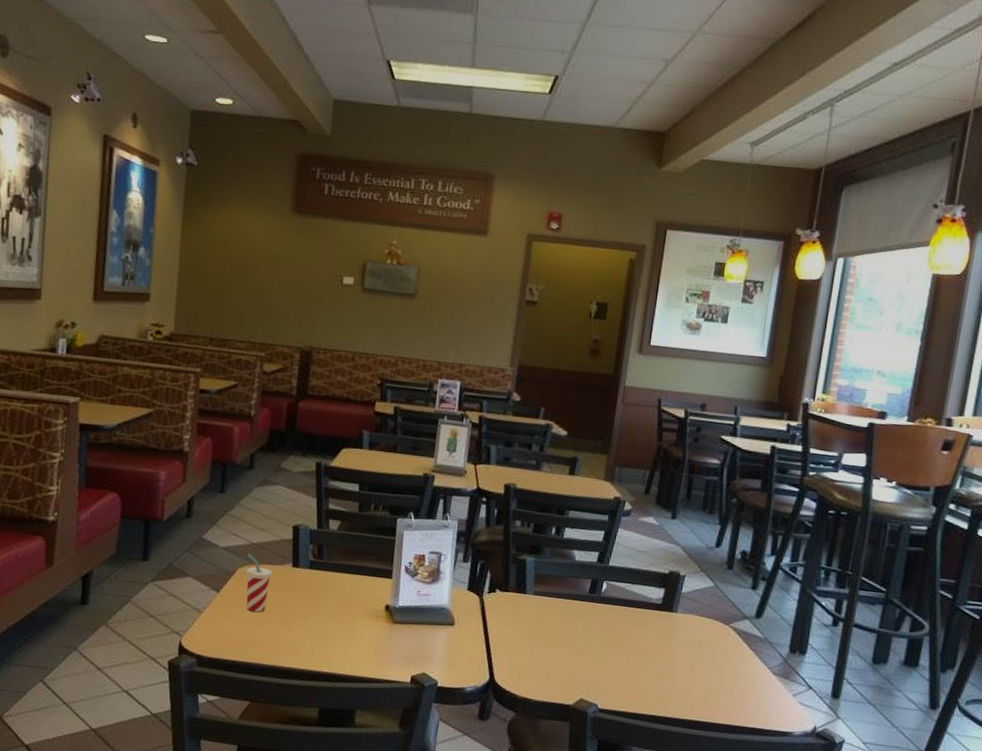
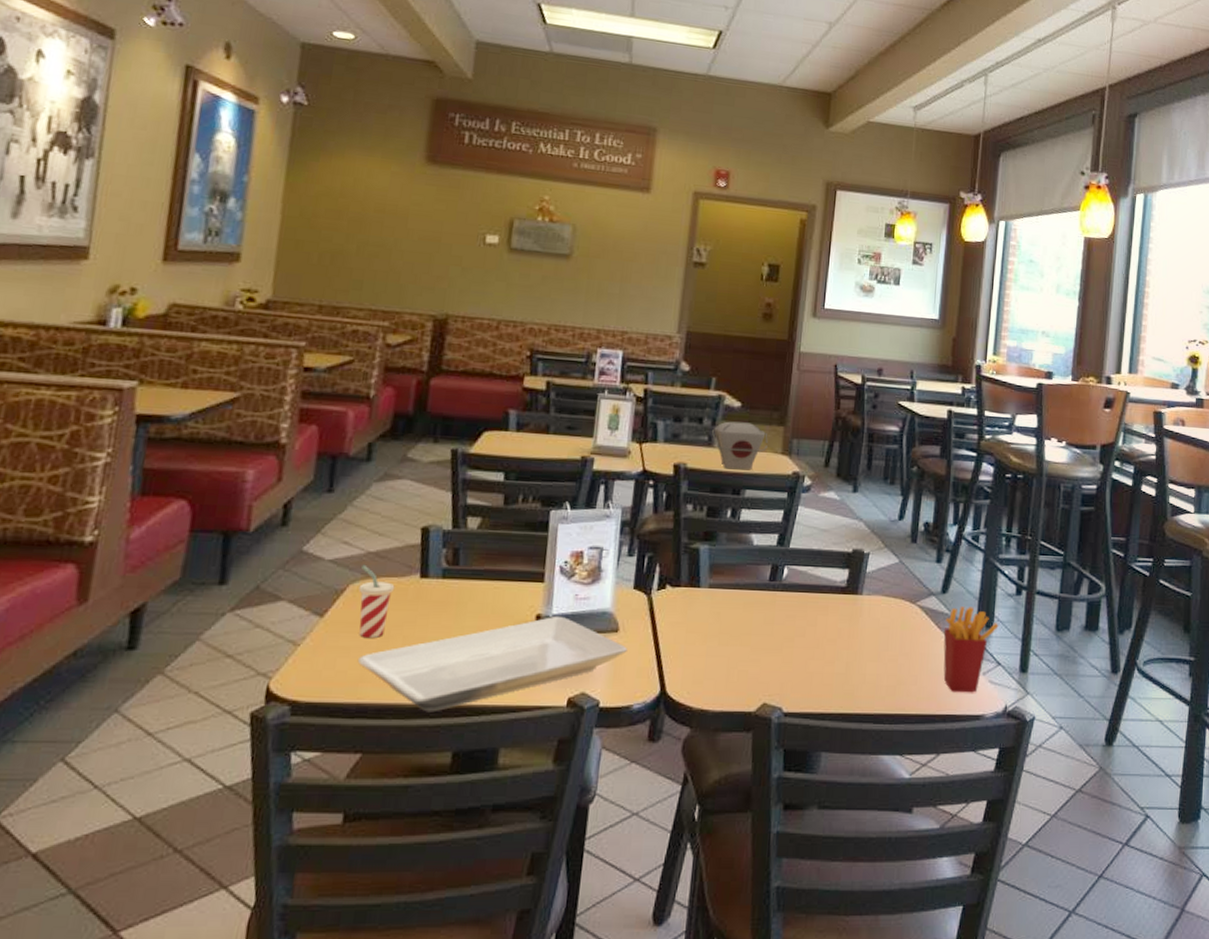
tray: none [245,607,462,676] -> present [357,615,628,713]
takeout container: none [539,448,592,494] -> present [711,421,768,471]
french fries: none [753,631,813,711] -> present [943,606,999,692]

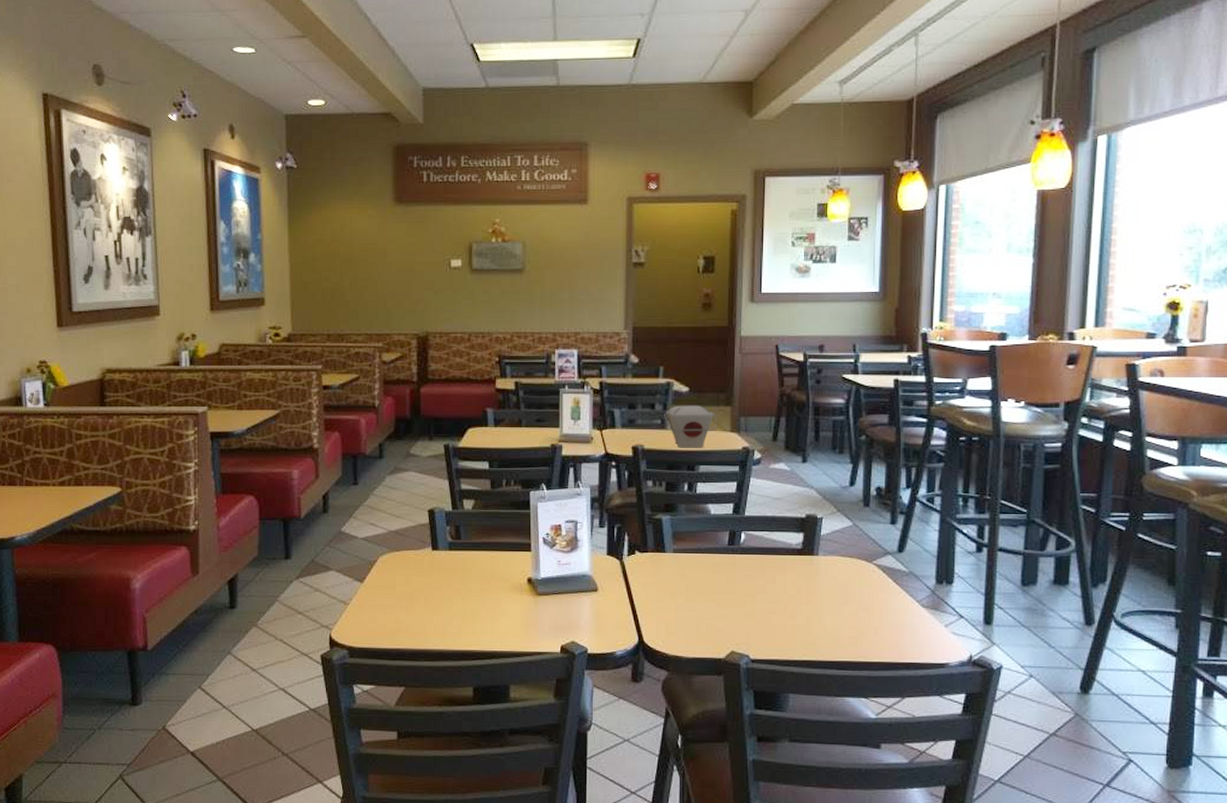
tray: present [357,615,628,713] -> none [392,578,607,656]
beverage cup: present [359,564,395,639] -> none [385,541,414,599]
french fries: present [943,606,999,692] -> none [902,564,959,642]

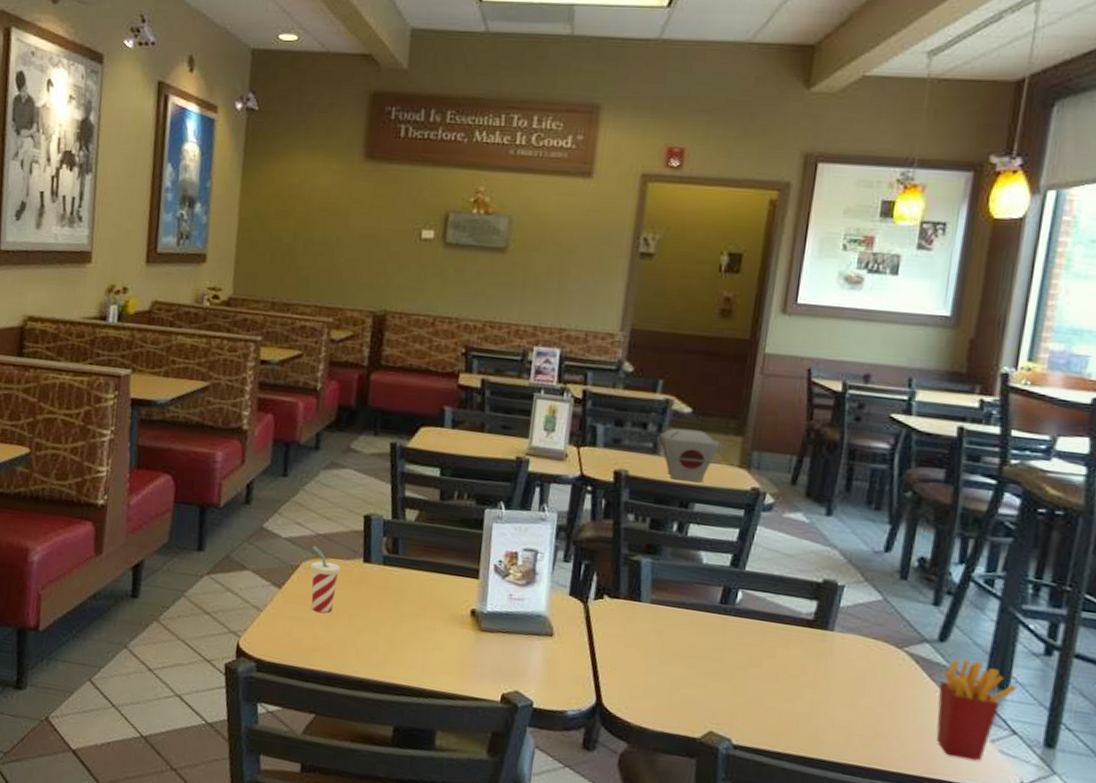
beverage cup: none [385,541,414,599] -> present [310,544,342,613]
french fries: none [902,564,959,642] -> present [936,659,1017,760]

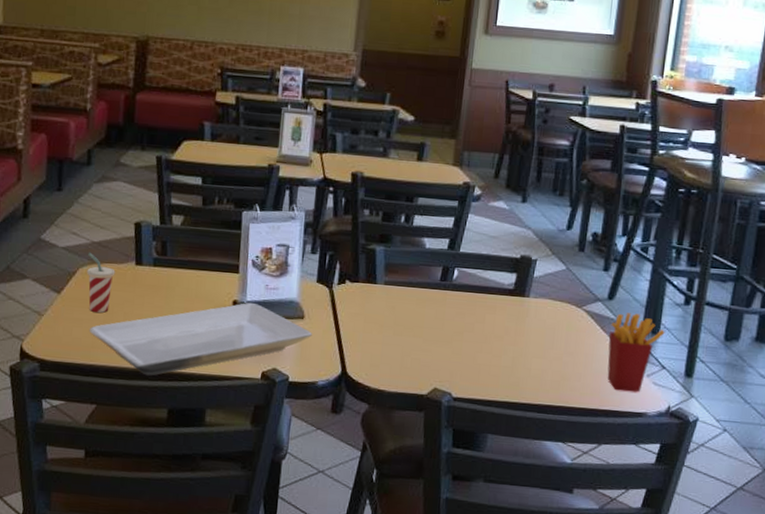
tray: none [310,613,562,688] -> present [89,302,312,376]
takeout container: present [656,428,723,483] -> none [386,134,440,180]

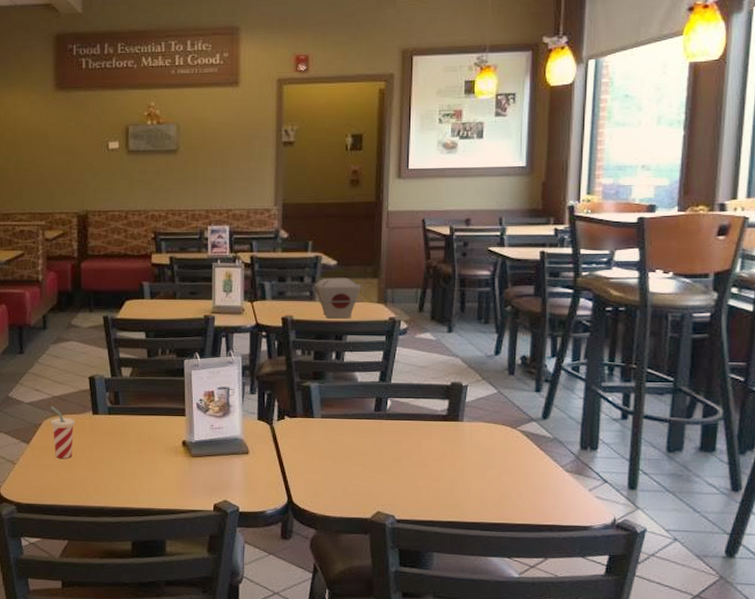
tray: present [89,302,312,376] -> none [56,441,257,513]
takeout container: none [386,134,440,180] -> present [312,278,364,319]
french fries: present [607,313,665,391] -> none [546,430,604,506]

